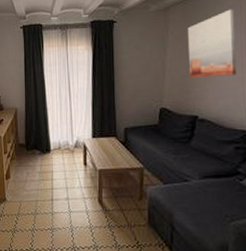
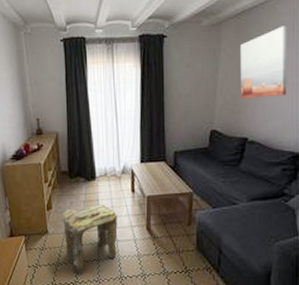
stool: none [19,176,71,242] -> present [62,204,118,274]

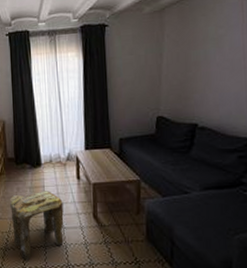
wall art: present [241,25,287,98] -> none [185,8,240,84]

